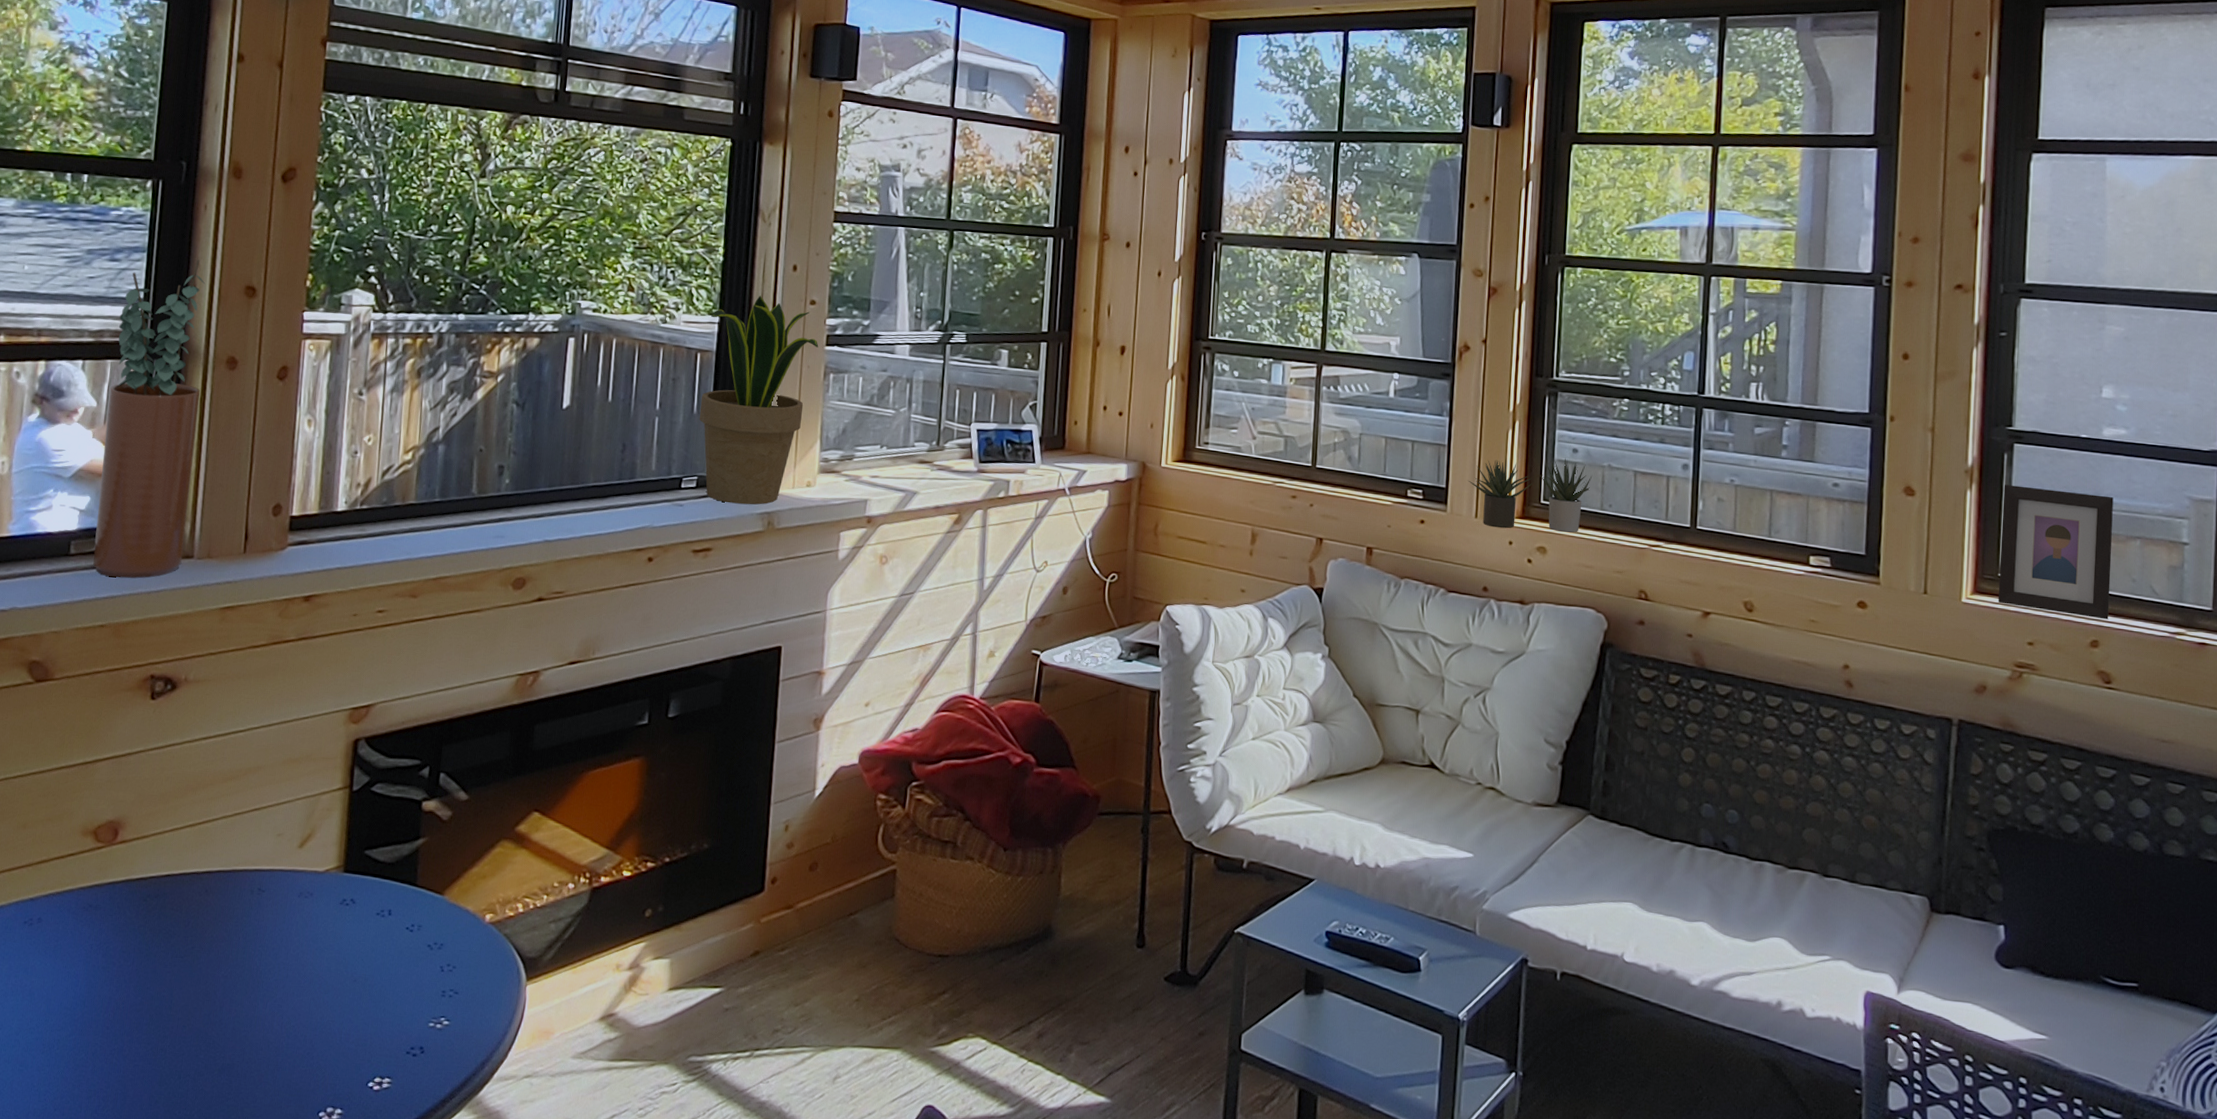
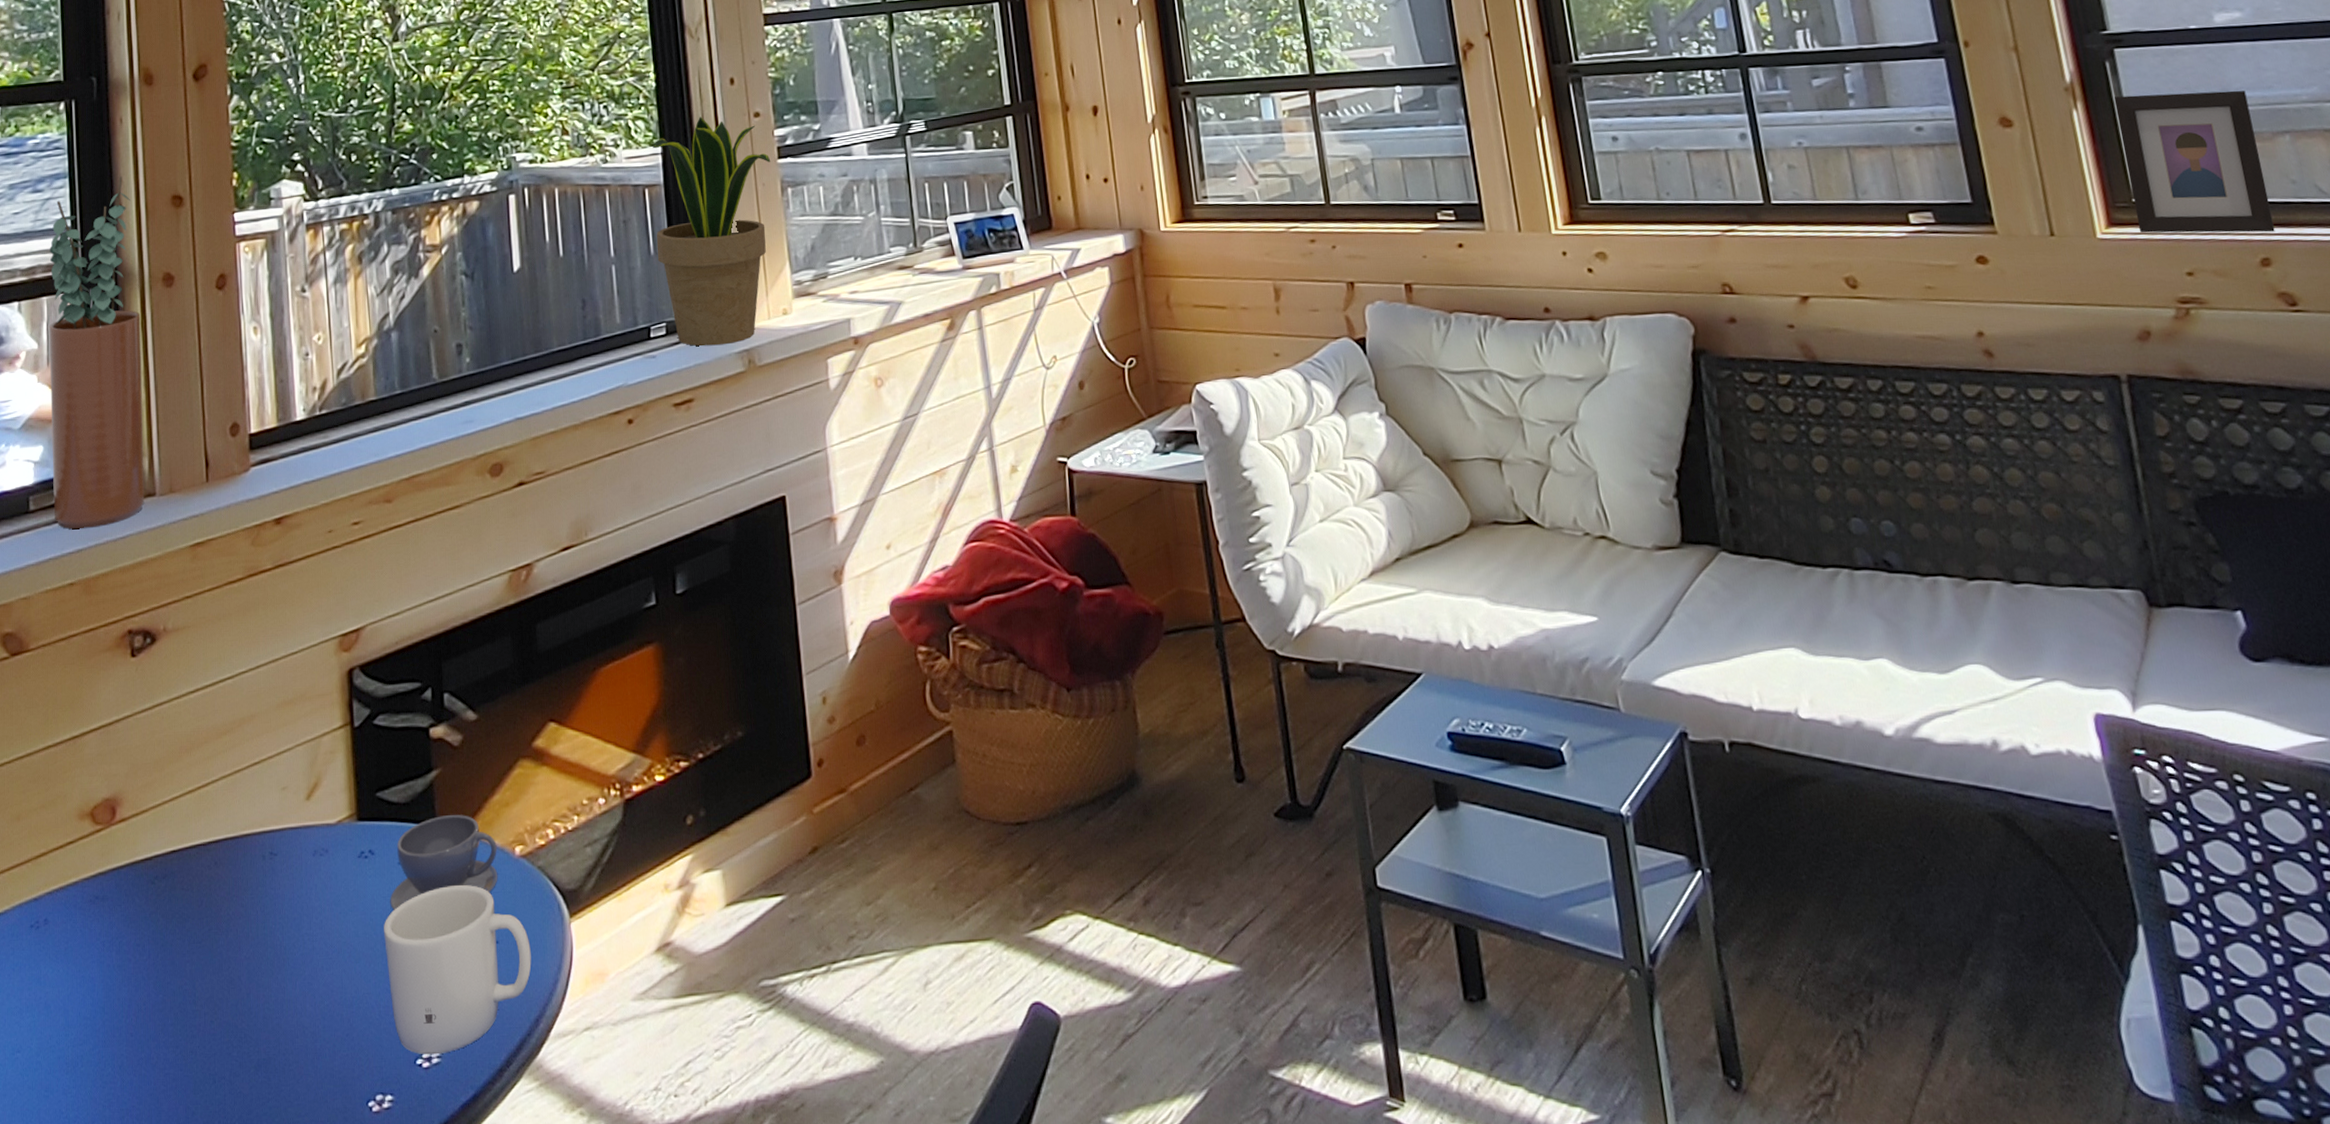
mug: none [352,939,487,1081] -> present [384,884,532,1055]
teacup: none [363,878,470,954] -> present [390,815,498,910]
succulent plant: present [1467,457,1593,533] -> none [1501,148,1641,240]

